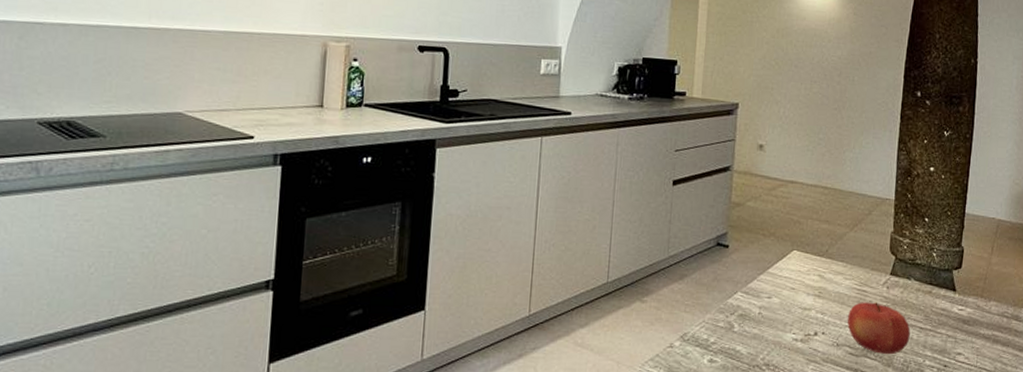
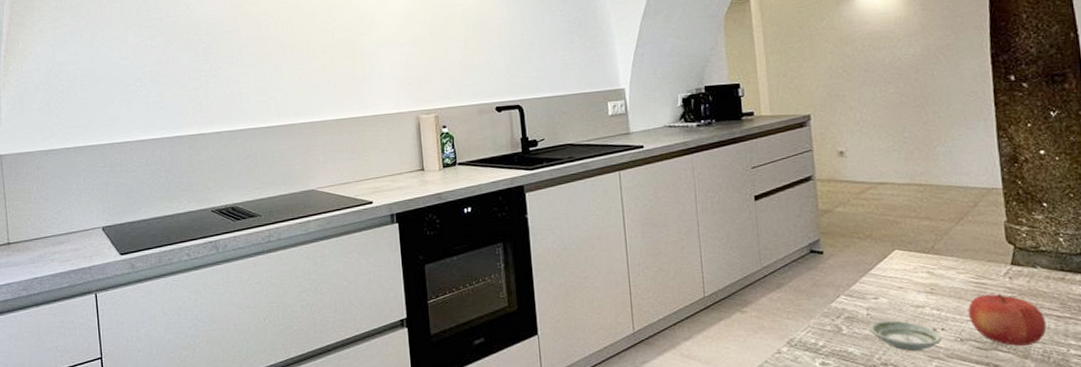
saucer: none [759,321,822,354] -> present [869,320,942,352]

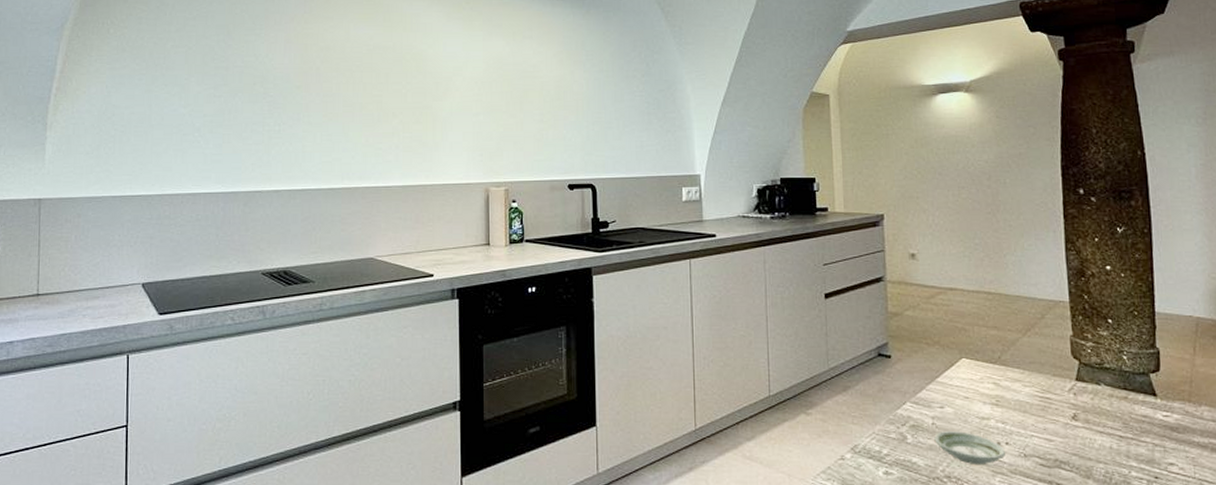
fruit: present [967,294,1047,347] -> none [1032,410,1109,466]

